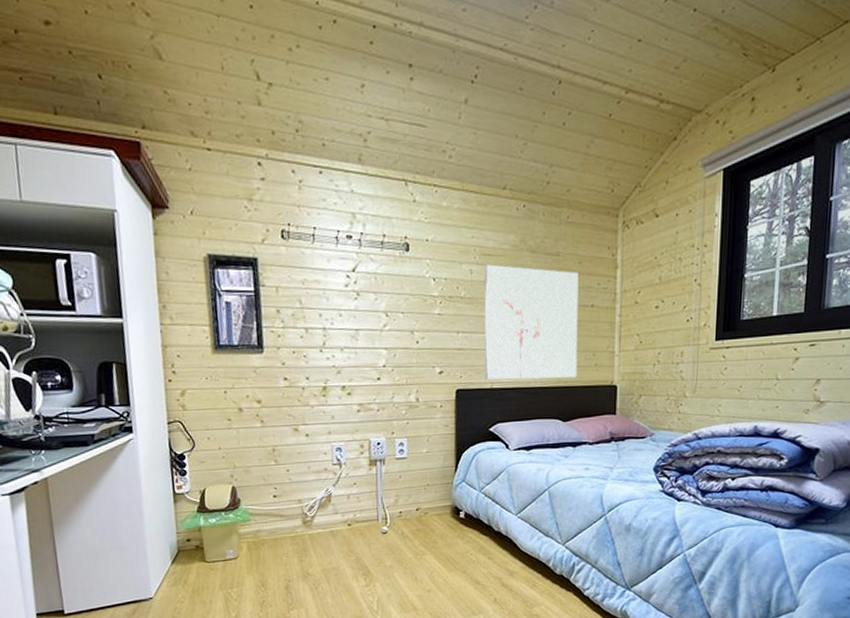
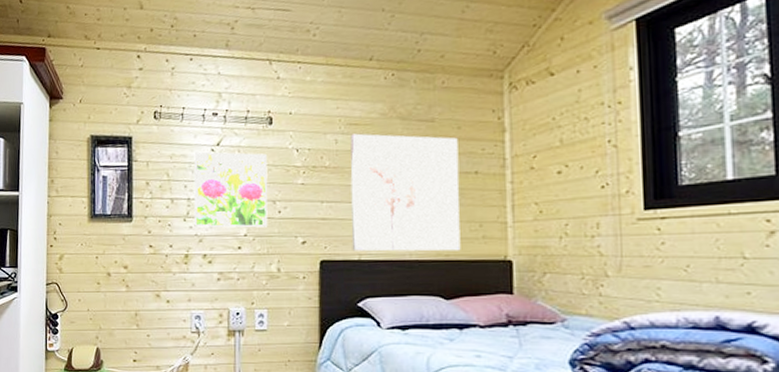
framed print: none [328,277,407,359] -> present [193,151,268,228]

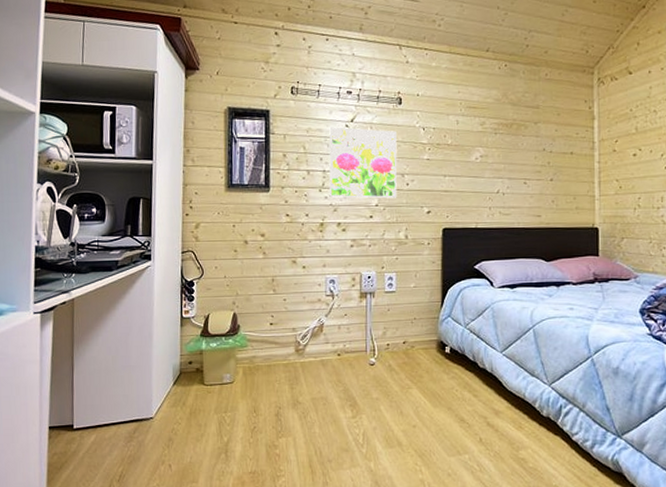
wall art: present [350,133,461,252] -> none [469,116,559,220]

